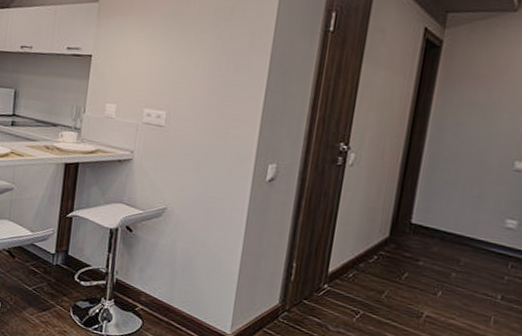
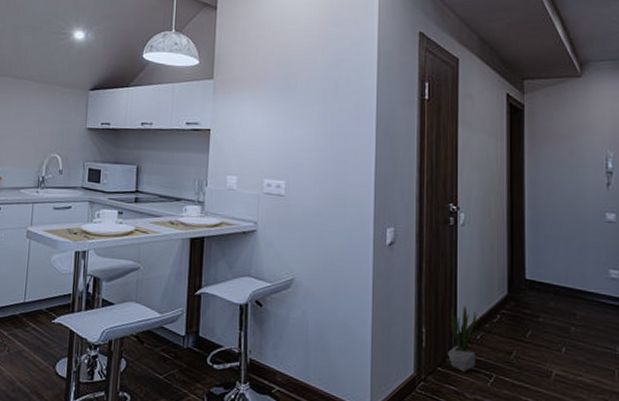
potted plant: none [316,245,352,307] -> present [448,306,477,373]

